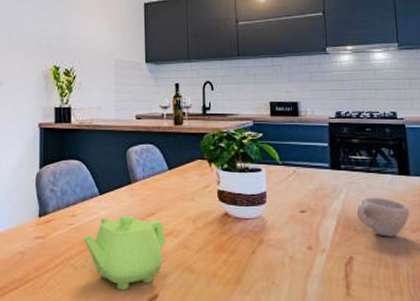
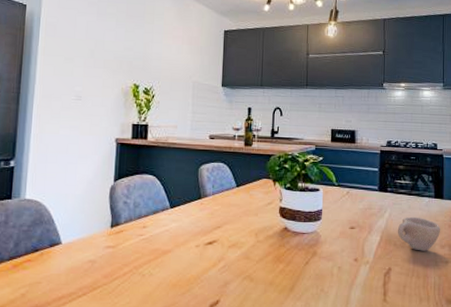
teapot: present [84,215,166,291] -> none [153,227,230,297]

